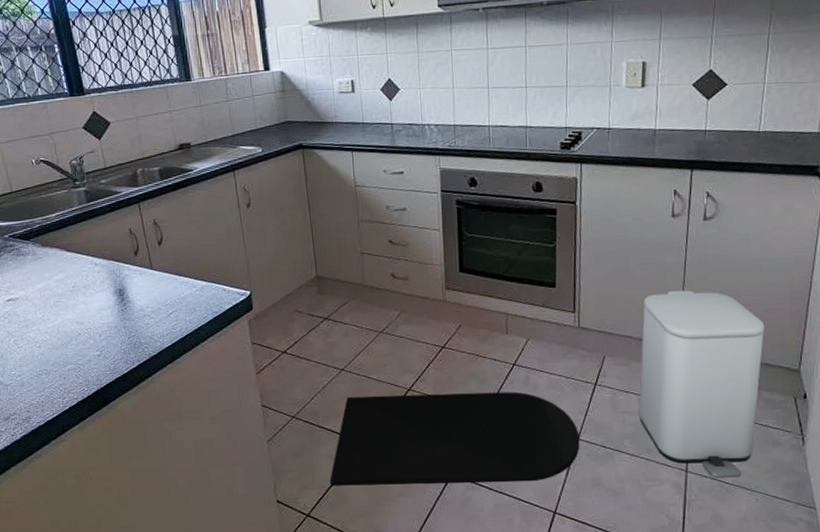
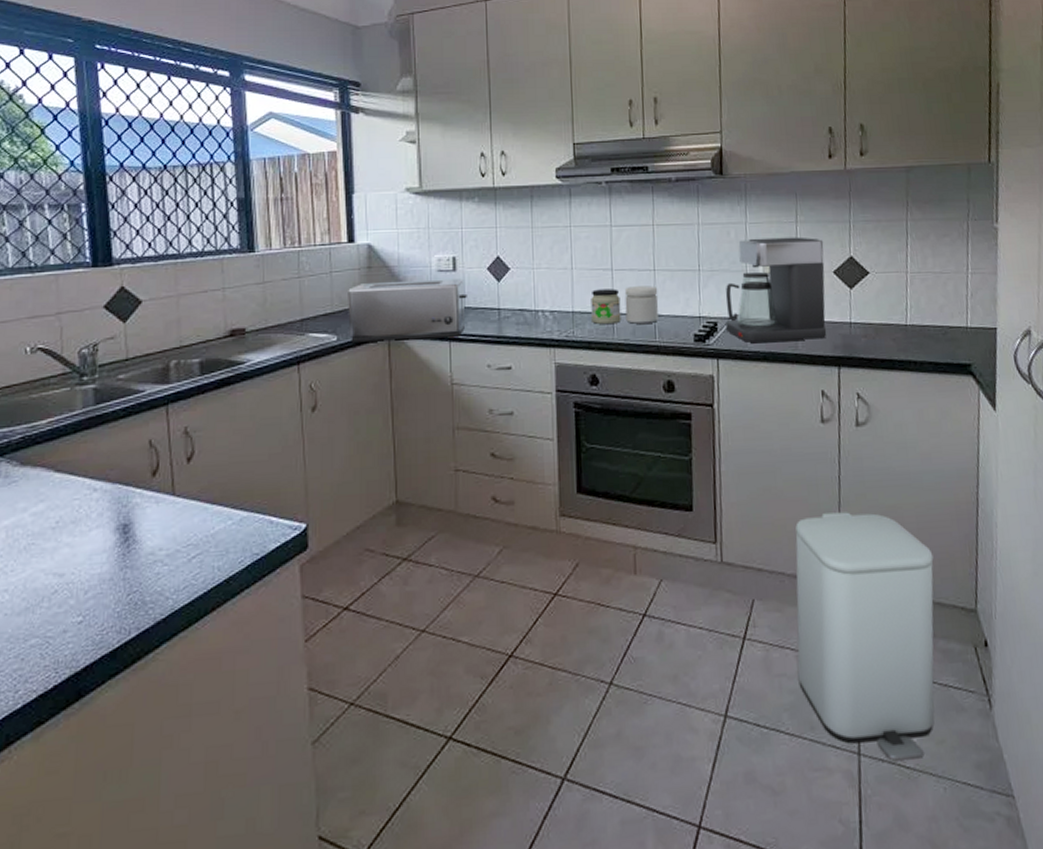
toaster: none [267,98,365,154] -> present [348,278,467,344]
door mat: present [329,391,580,486] -> none [397,652,728,808]
jar: none [470,104,497,136] -> present [591,289,622,325]
jar: none [499,101,530,135] -> present [624,286,659,325]
coffee maker: none [589,53,685,149] -> present [725,237,827,343]

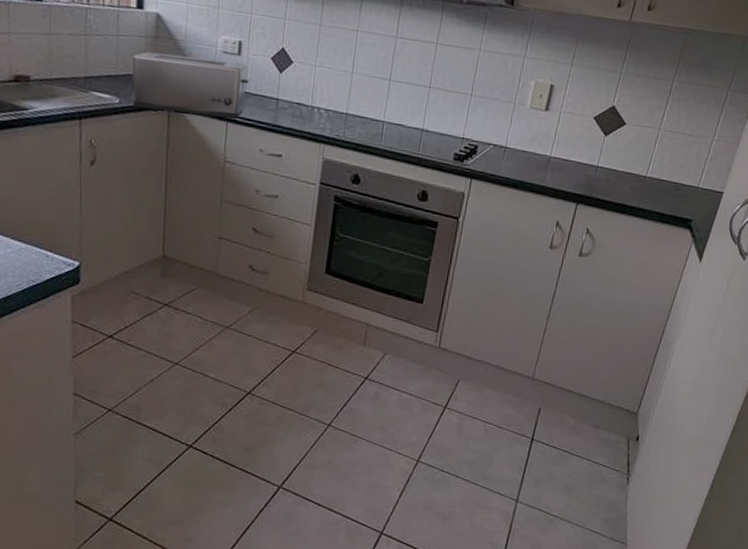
jar: present [591,289,622,325] -> none [363,96,393,132]
jar: present [624,286,659,325] -> none [395,99,430,137]
coffee maker: present [725,237,827,343] -> none [485,72,592,177]
pedal bin: present [795,512,935,761] -> none [481,322,615,510]

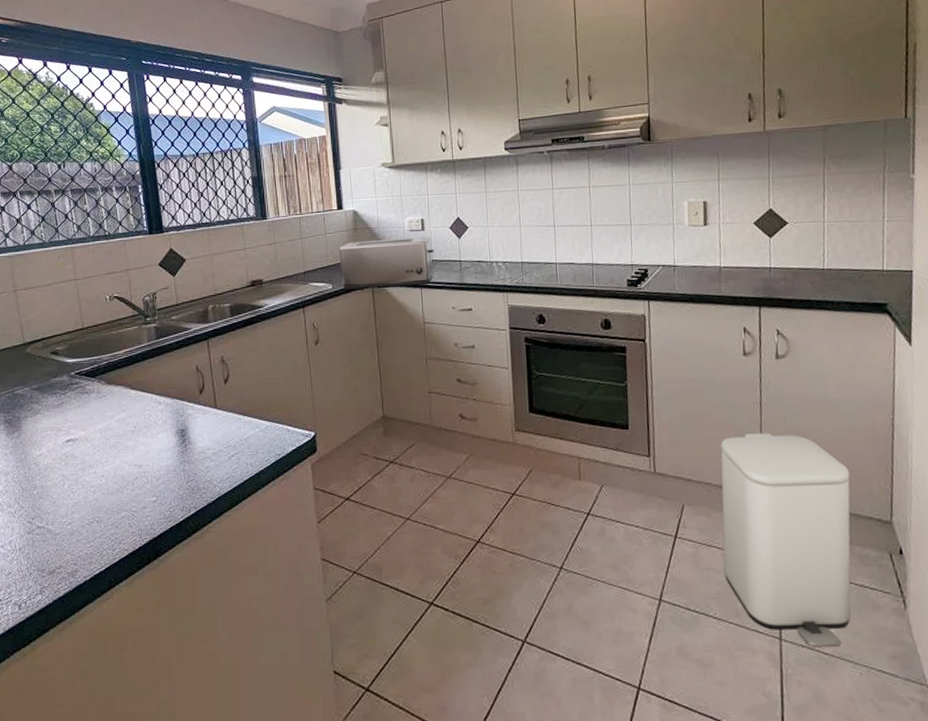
pedal bin: none [481,322,615,510] -> present [720,433,851,647]

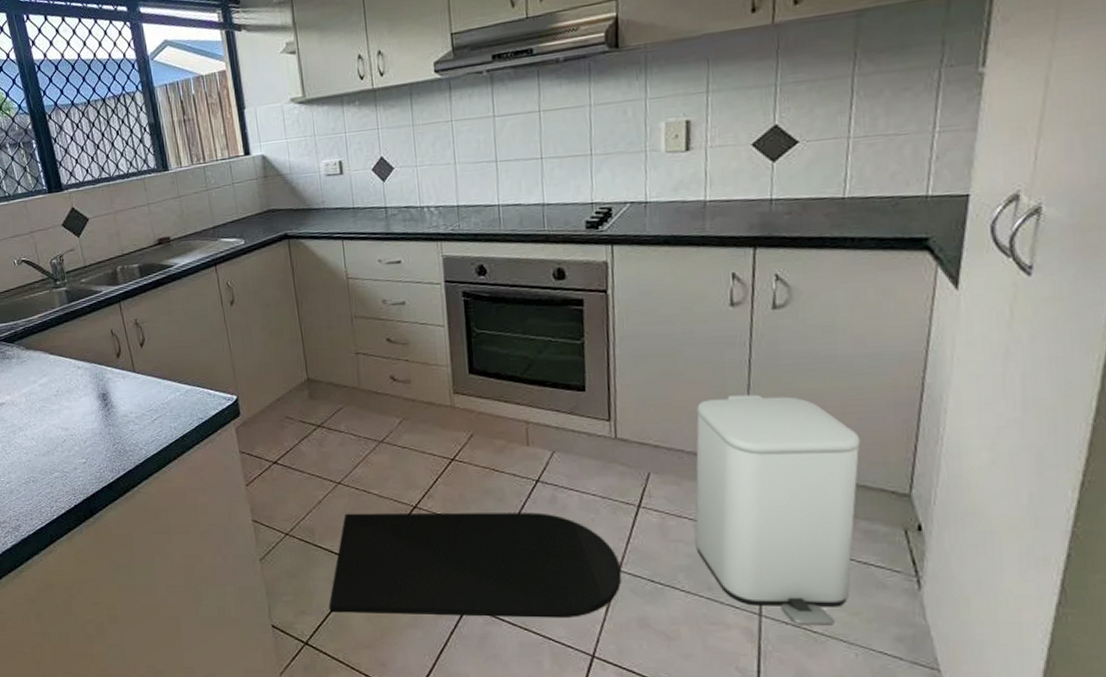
toaster: present [339,236,434,291] -> none [249,181,356,246]
door mat: none [392,544,662,654] -> present [328,512,622,617]

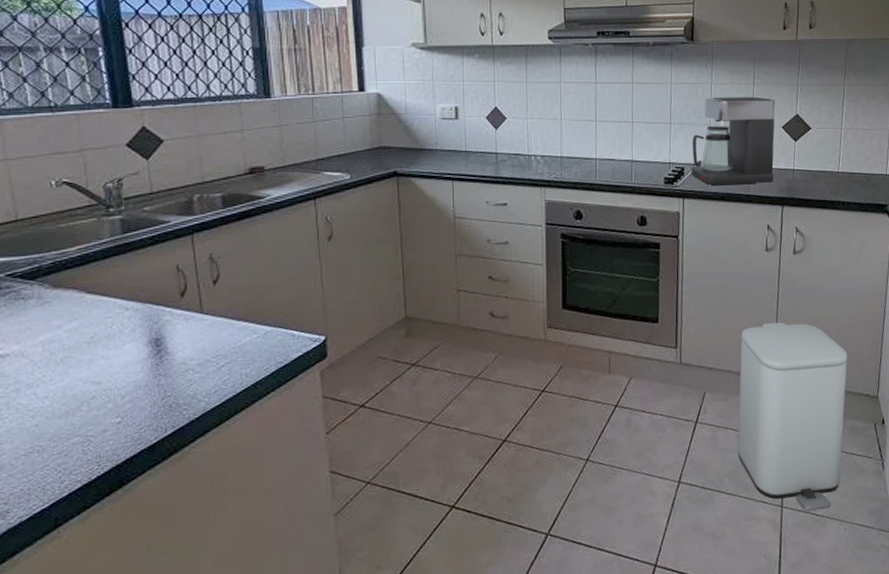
door mat: present [328,512,622,617] -> none [408,435,681,563]
coffee maker: none [621,108,741,227] -> present [691,96,776,185]

